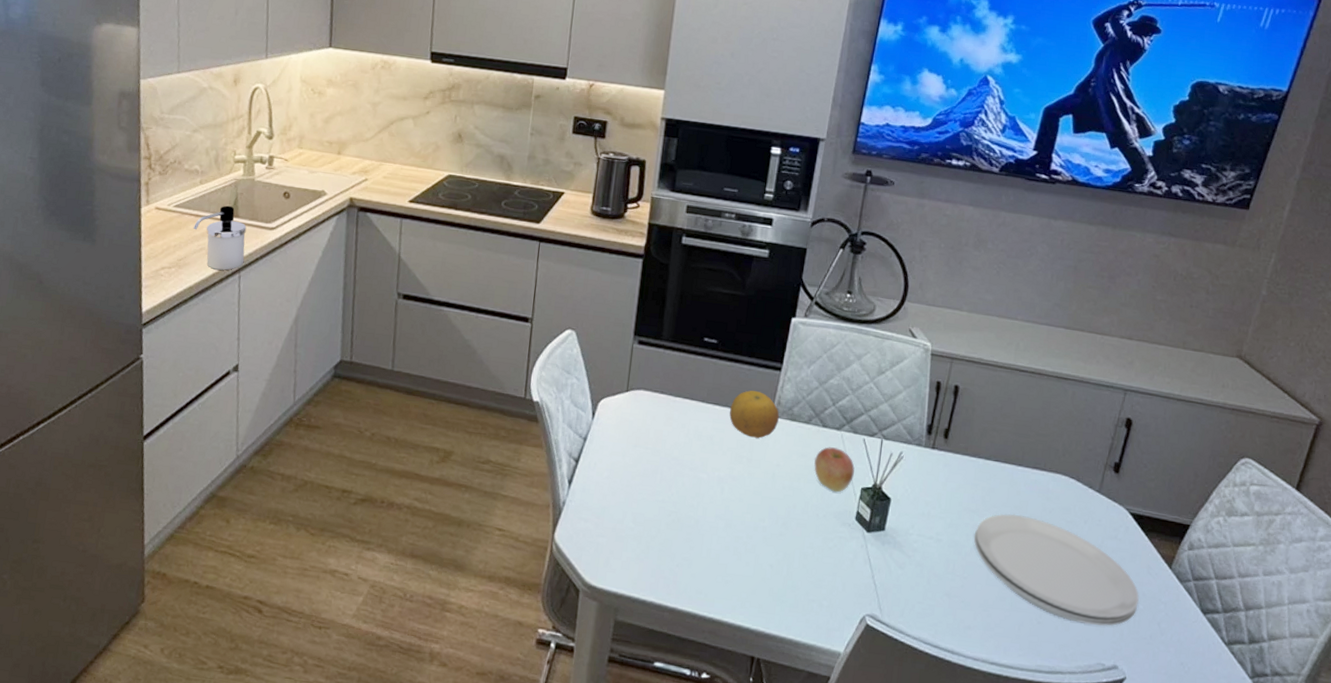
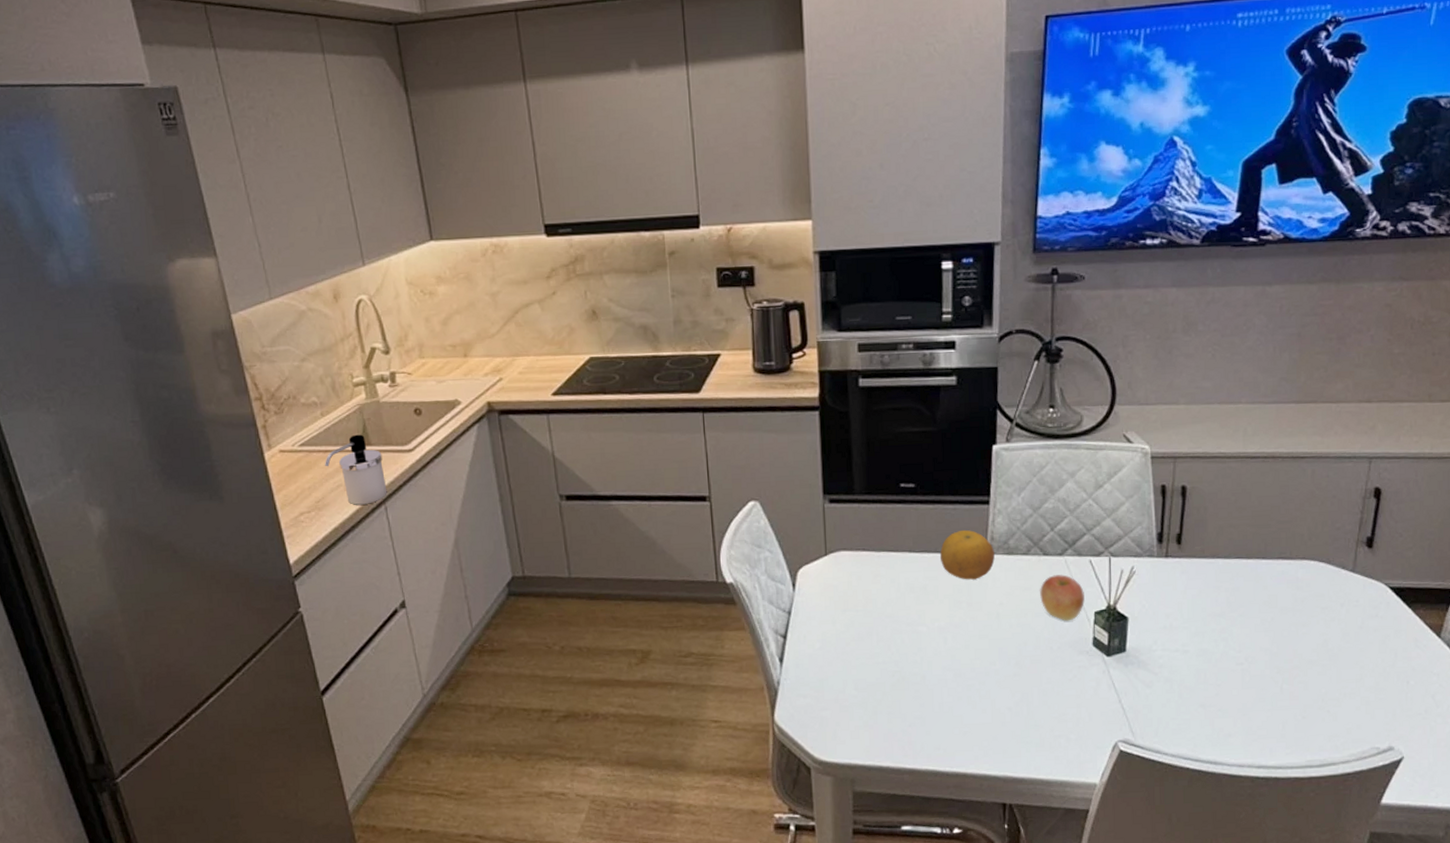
plate: present [973,513,1140,627] -> none [1223,610,1410,711]

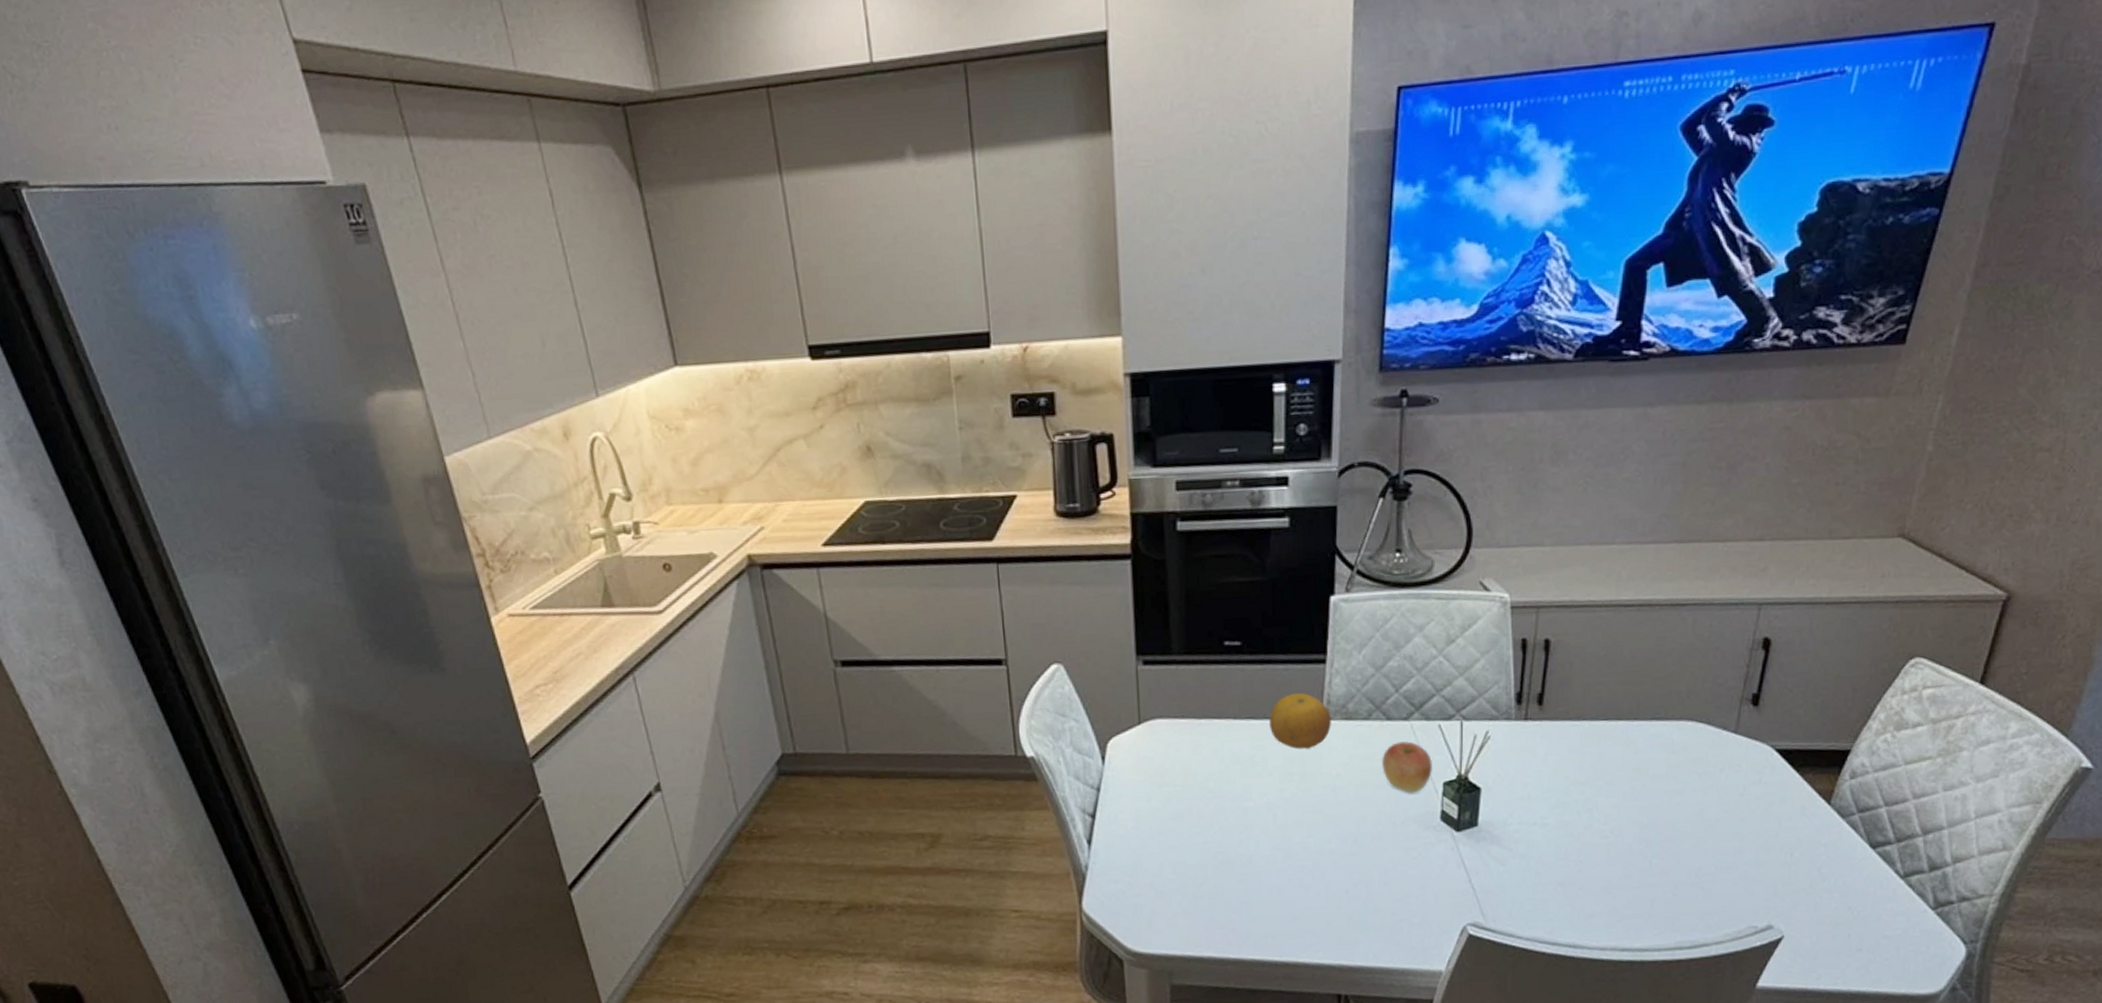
soap dispenser: present [325,434,388,505] -> none [561,594,636,676]

